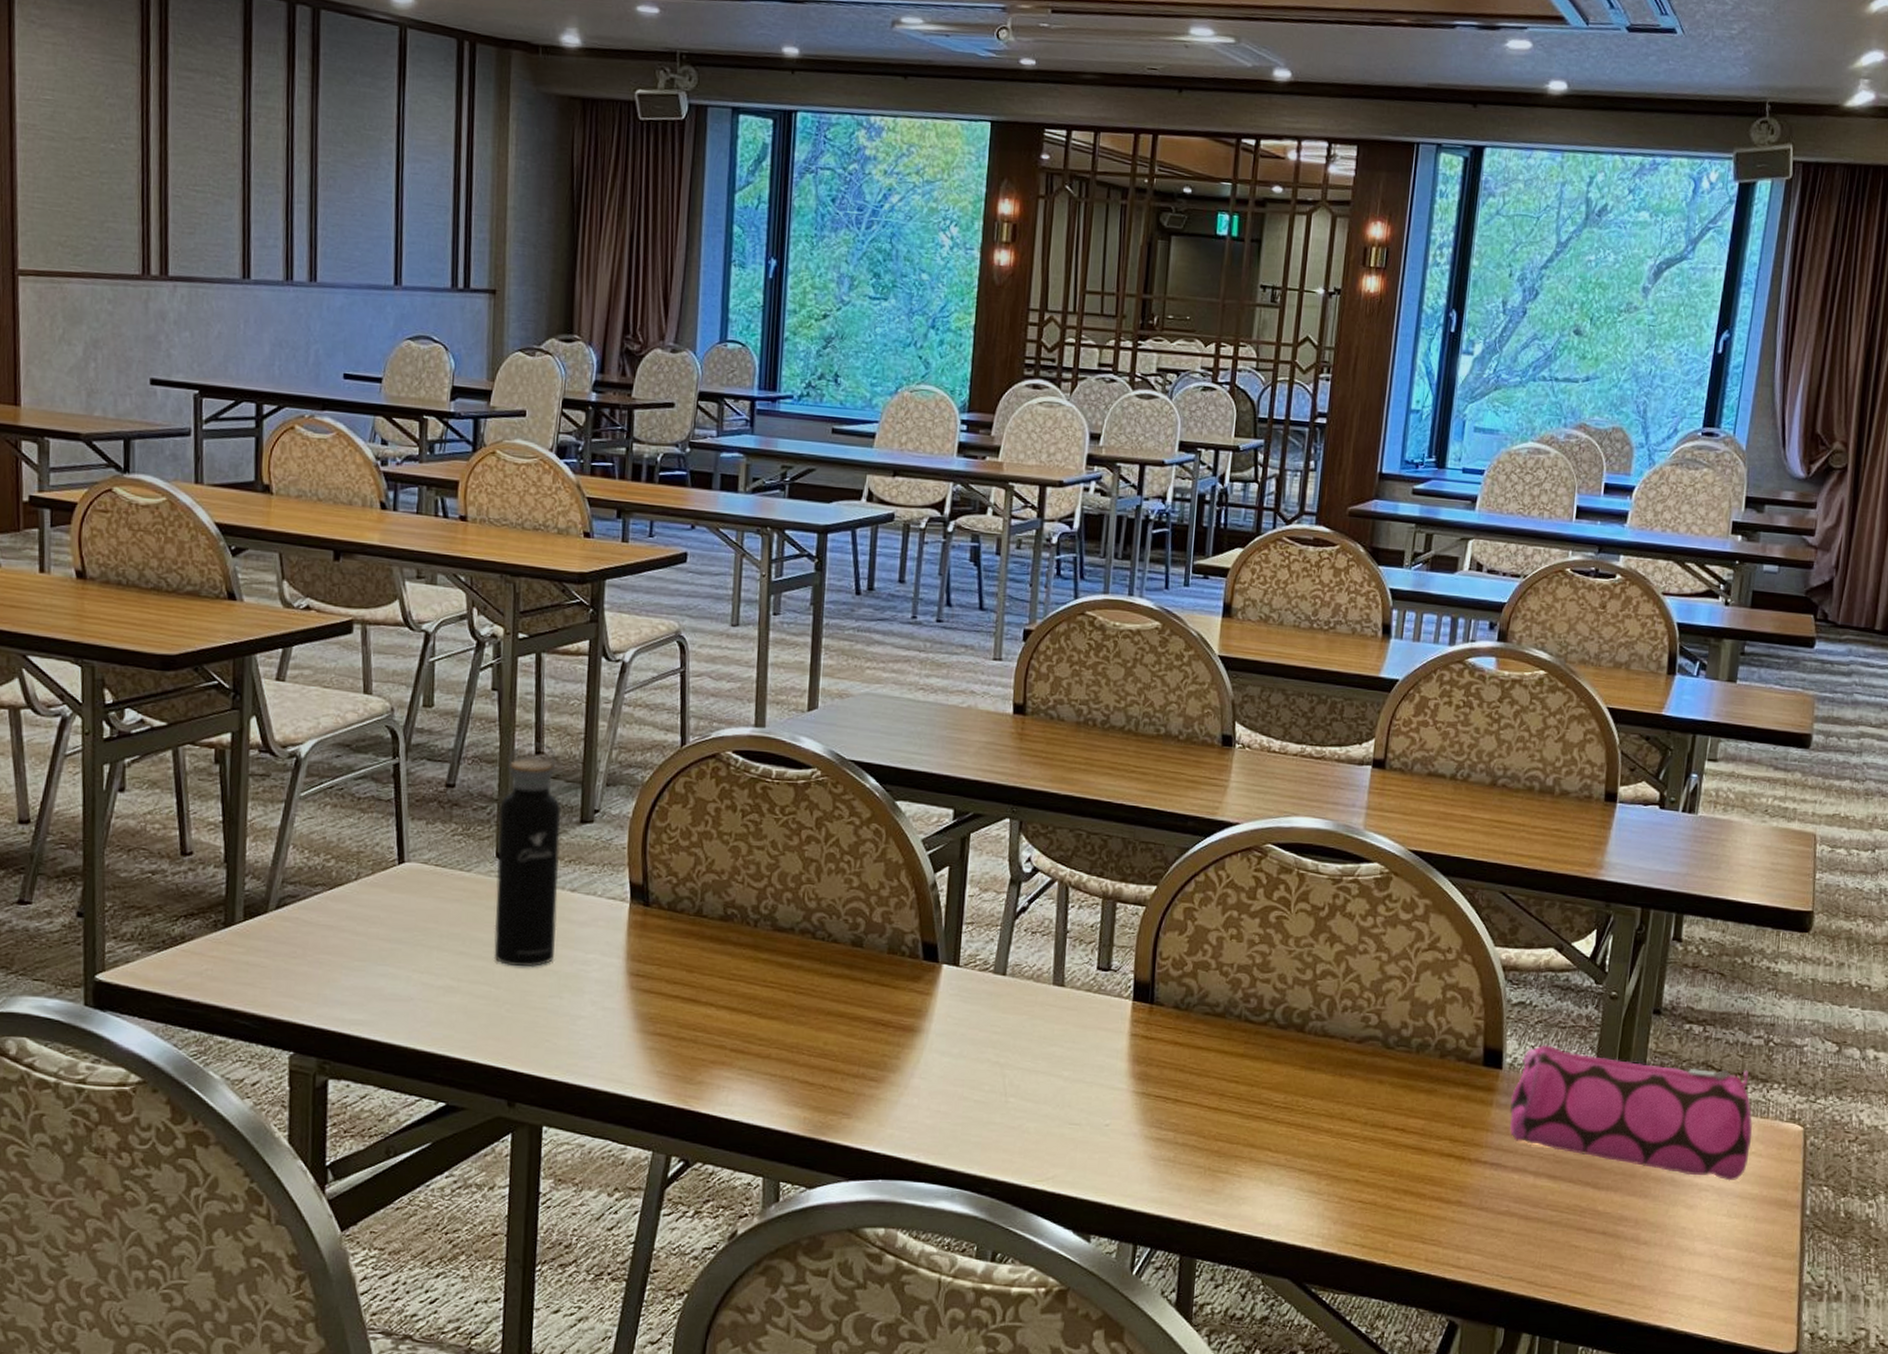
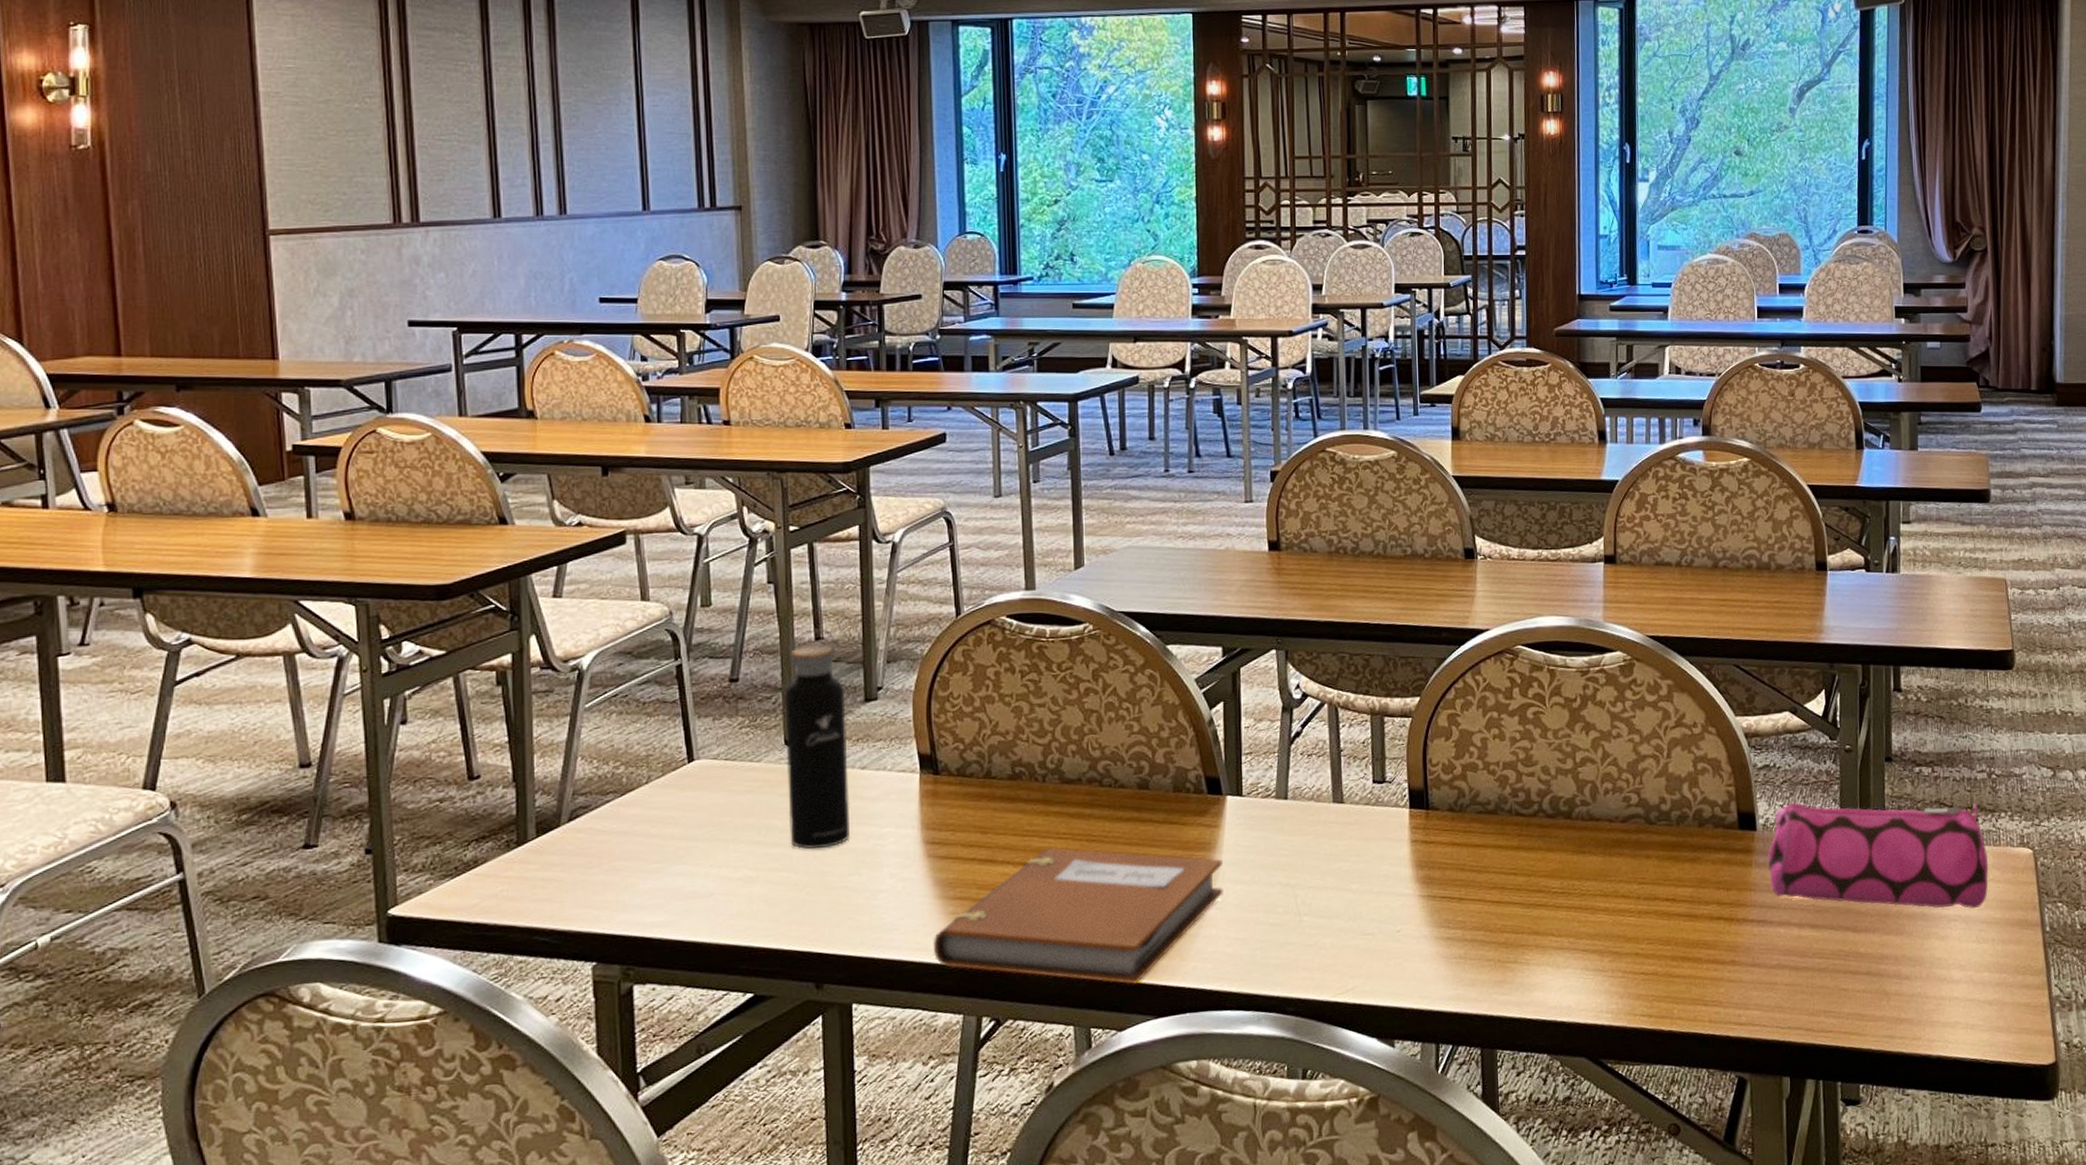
notebook: none [627,994,932,1144] -> present [933,847,1223,985]

